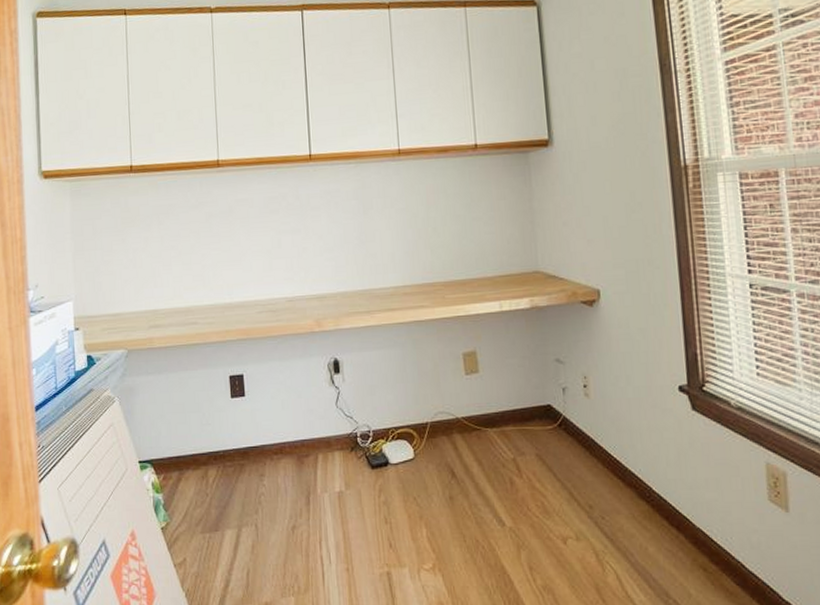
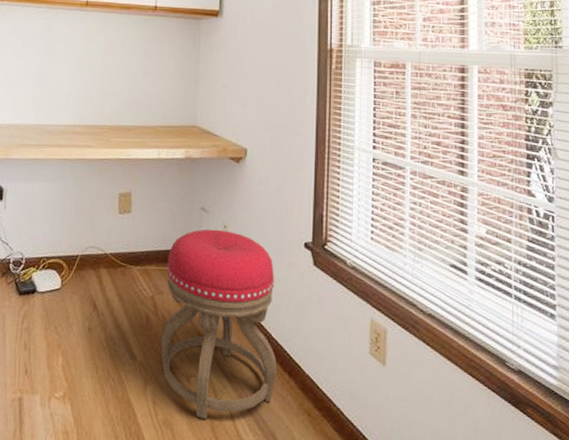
stool: none [525,381,663,581] -> present [160,229,277,419]

